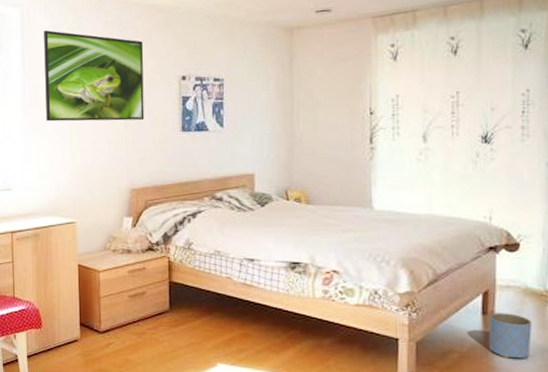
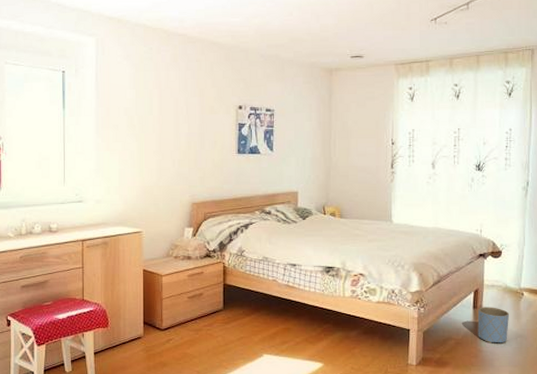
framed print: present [44,30,145,122] -> none [117,59,206,143]

